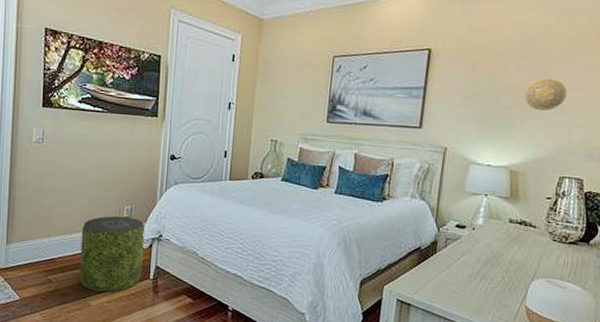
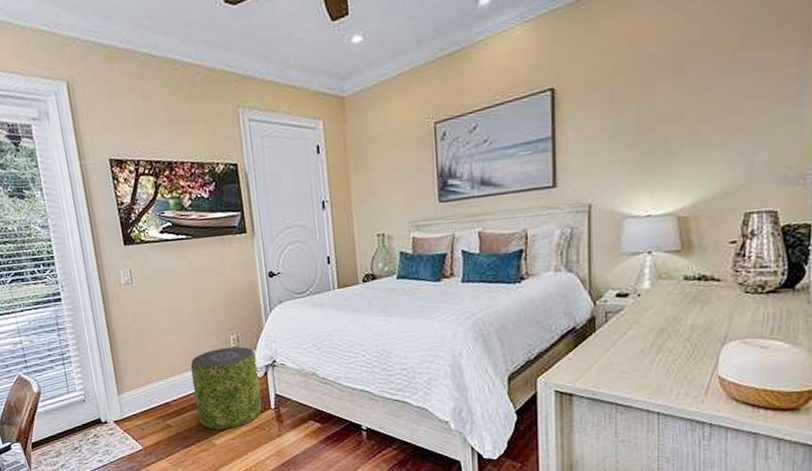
decorative plate: present [524,78,567,111] -> none [684,91,743,137]

